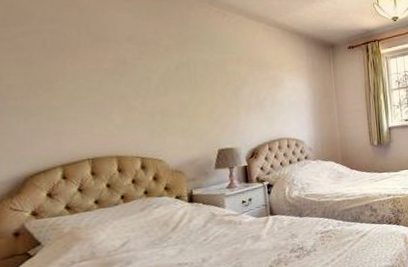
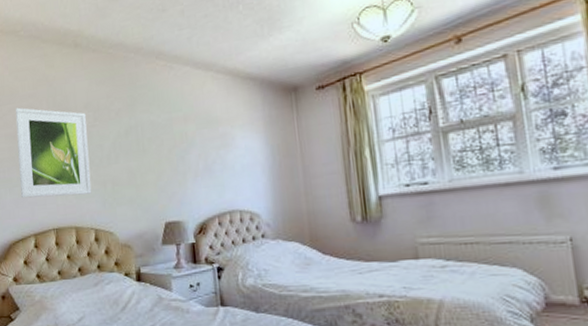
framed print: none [30,30,137,128] -> present [15,107,92,199]

